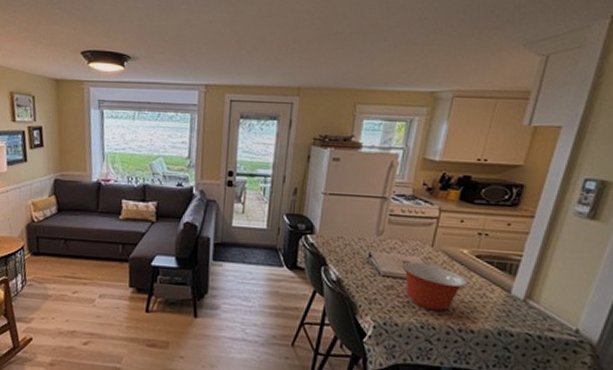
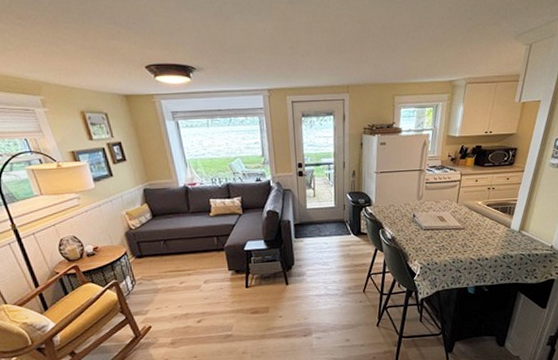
mixing bowl: present [402,261,467,311] -> none [437,215,482,249]

